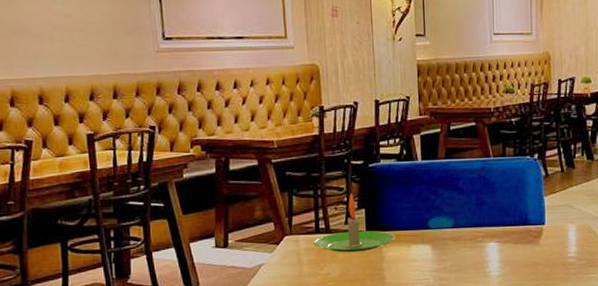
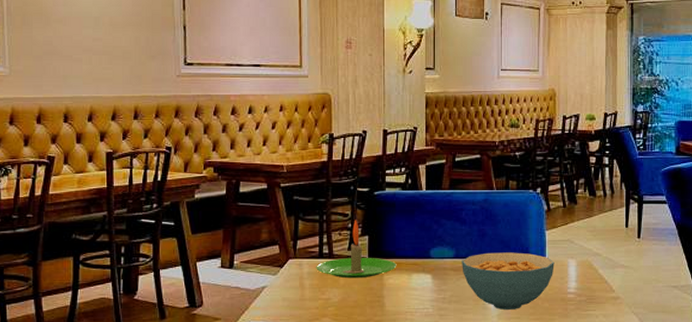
cereal bowl: none [461,219,554,277] -> present [462,252,555,310]

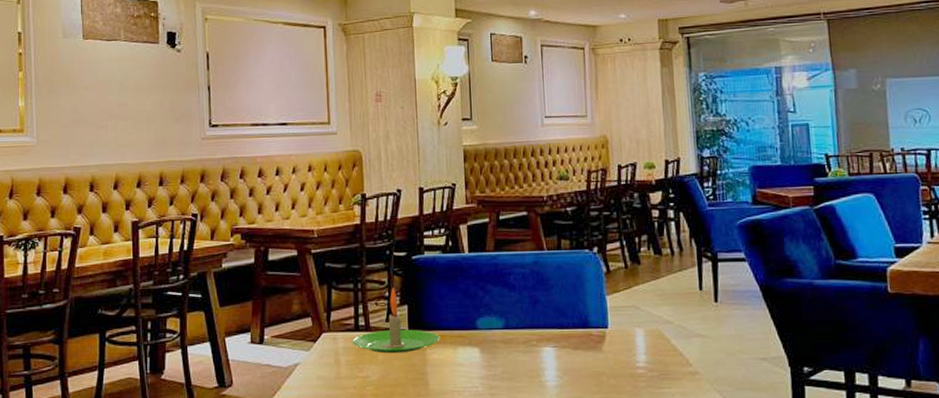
cereal bowl: present [462,252,555,310] -> none [512,321,619,388]

